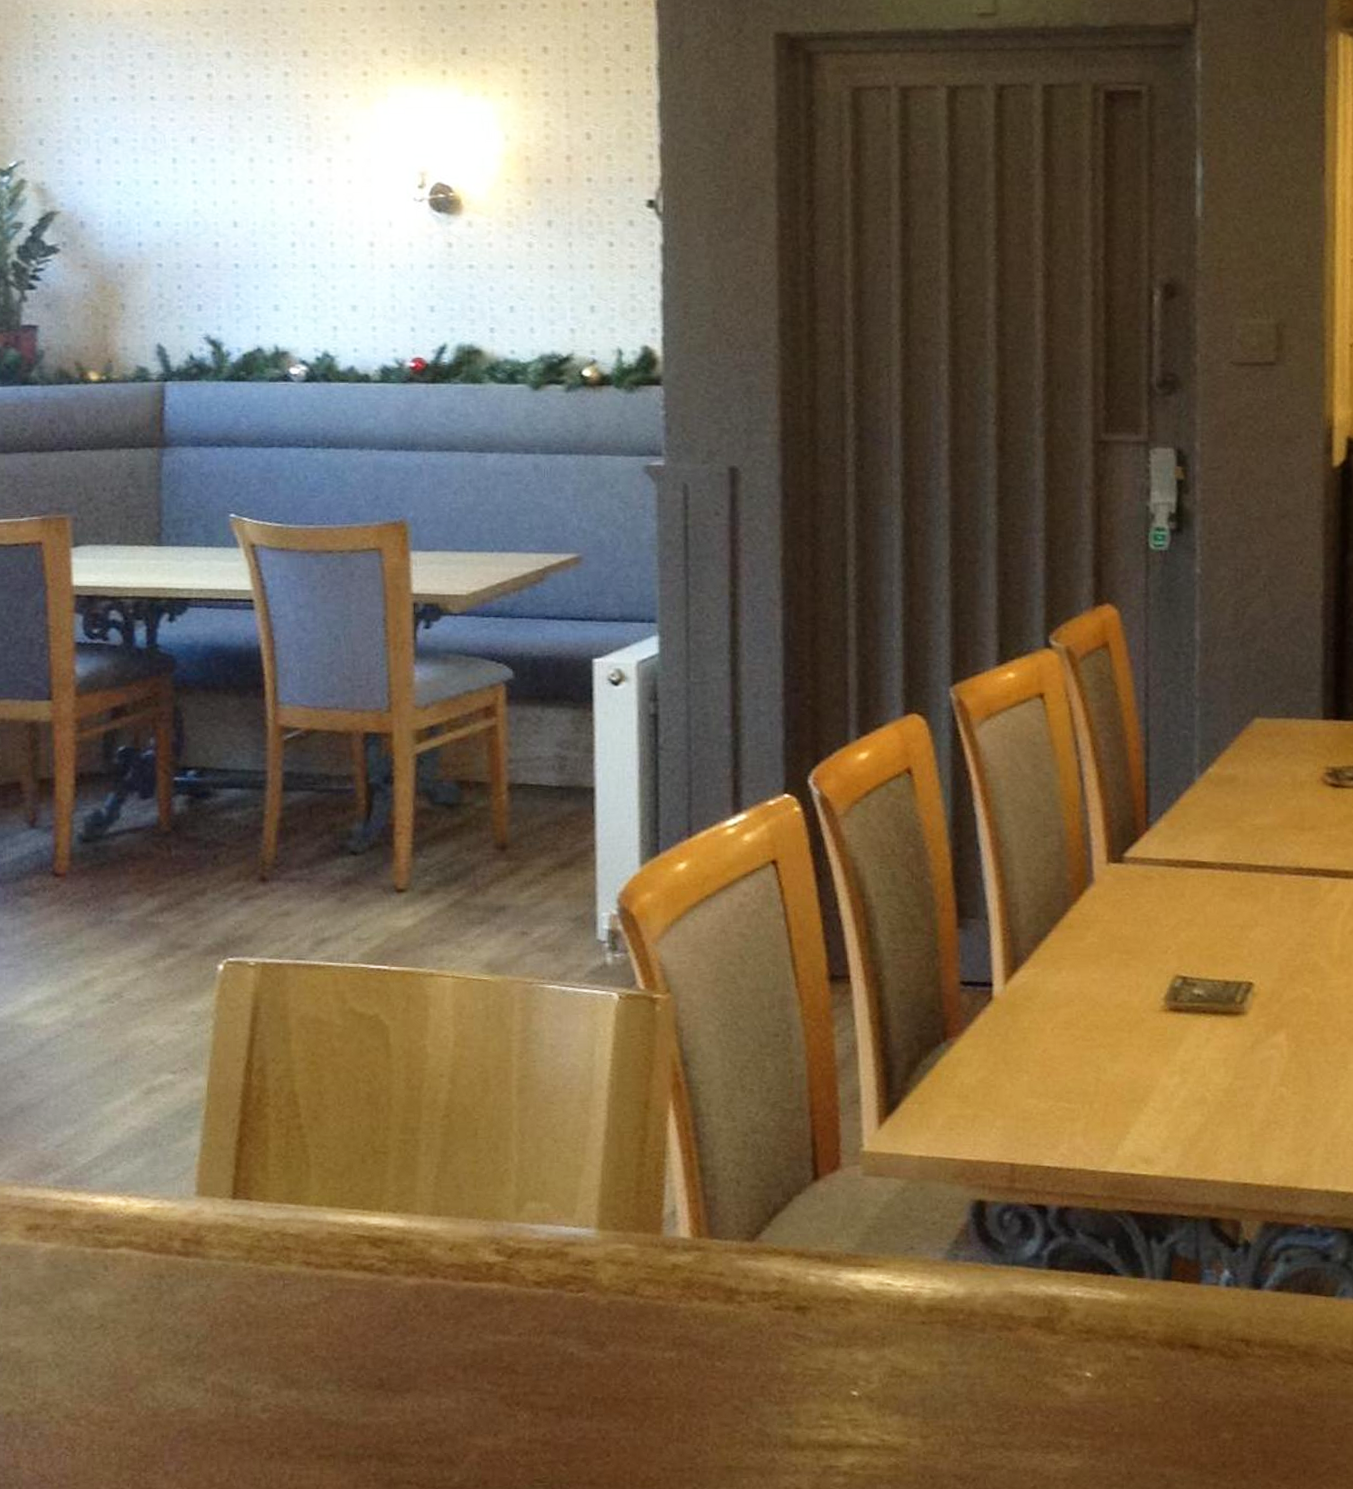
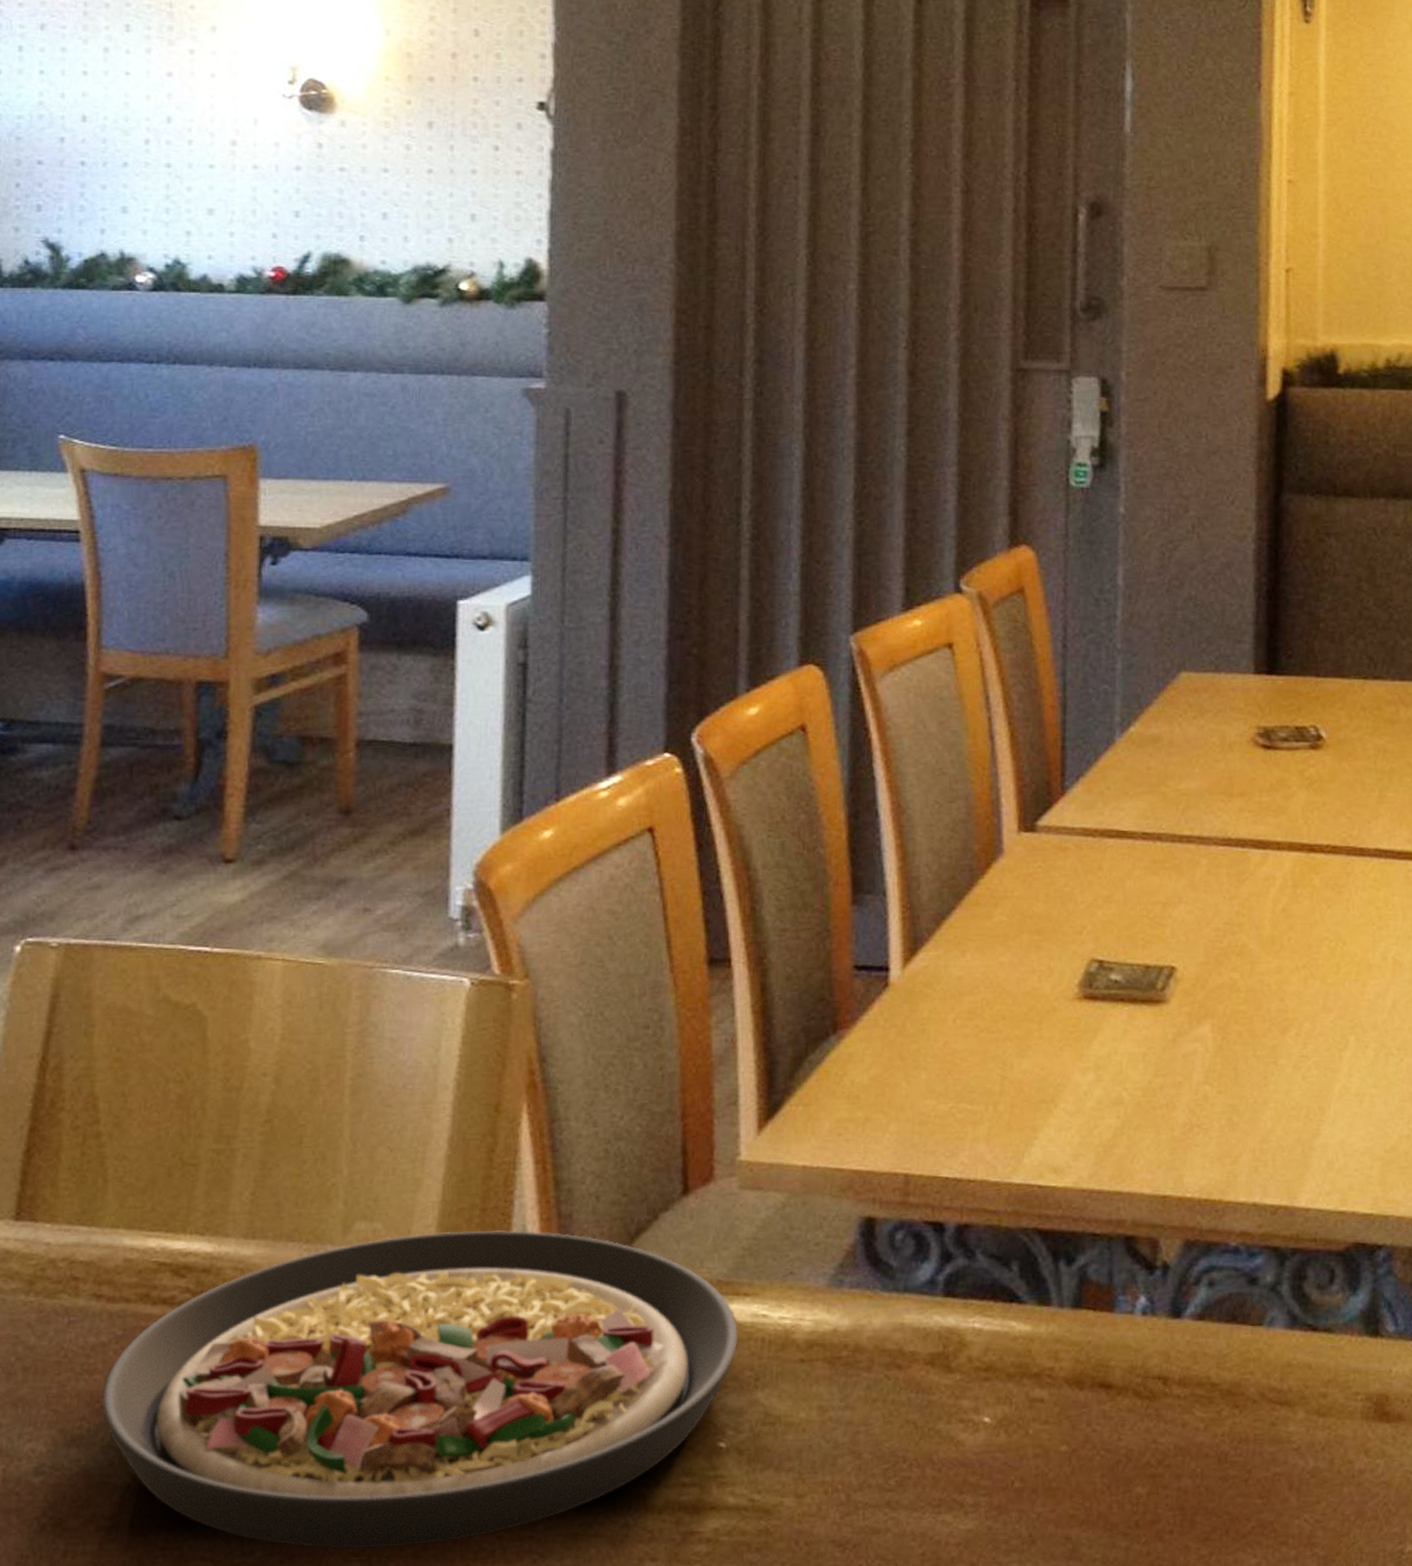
plate: none [315,1209,866,1477] -> present [101,1229,738,1550]

